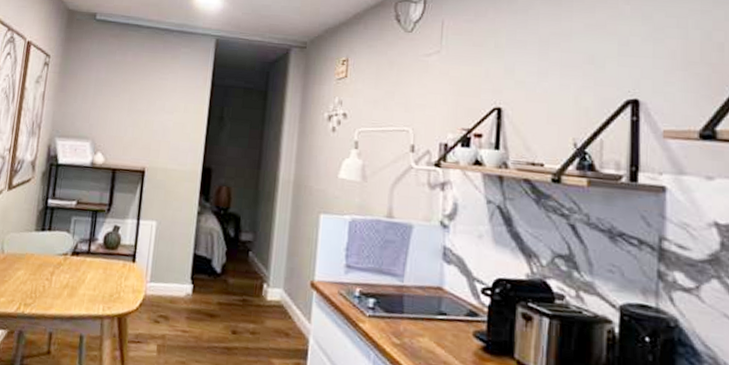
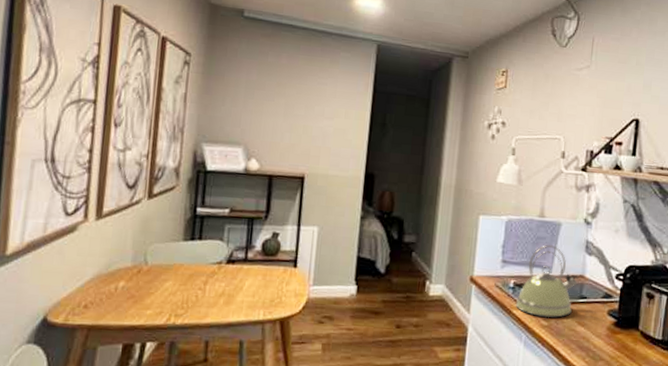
kettle: none [362,249,435,336] -> present [515,245,578,318]

